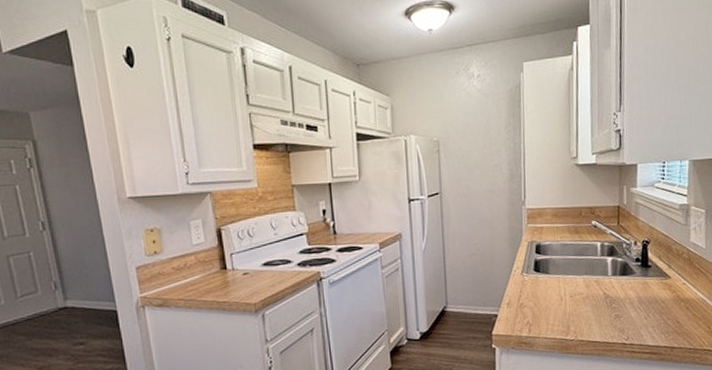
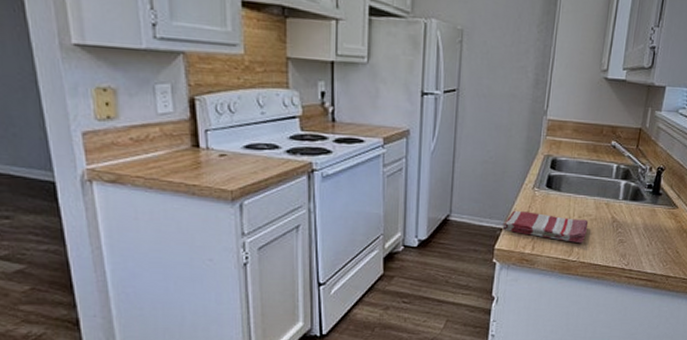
dish towel: none [497,296,581,323] -> present [502,210,589,244]

